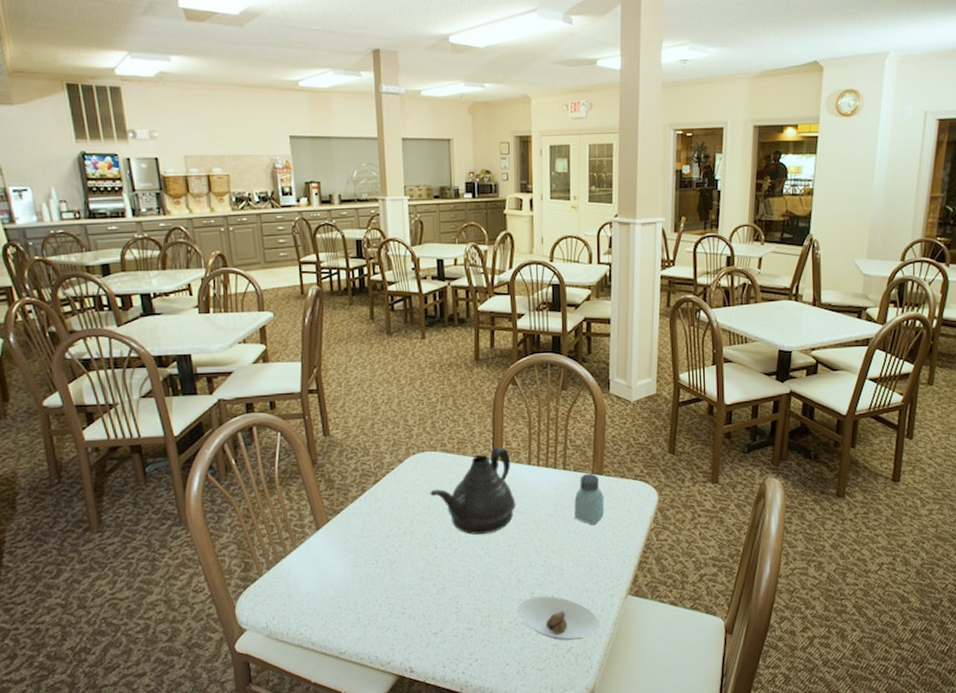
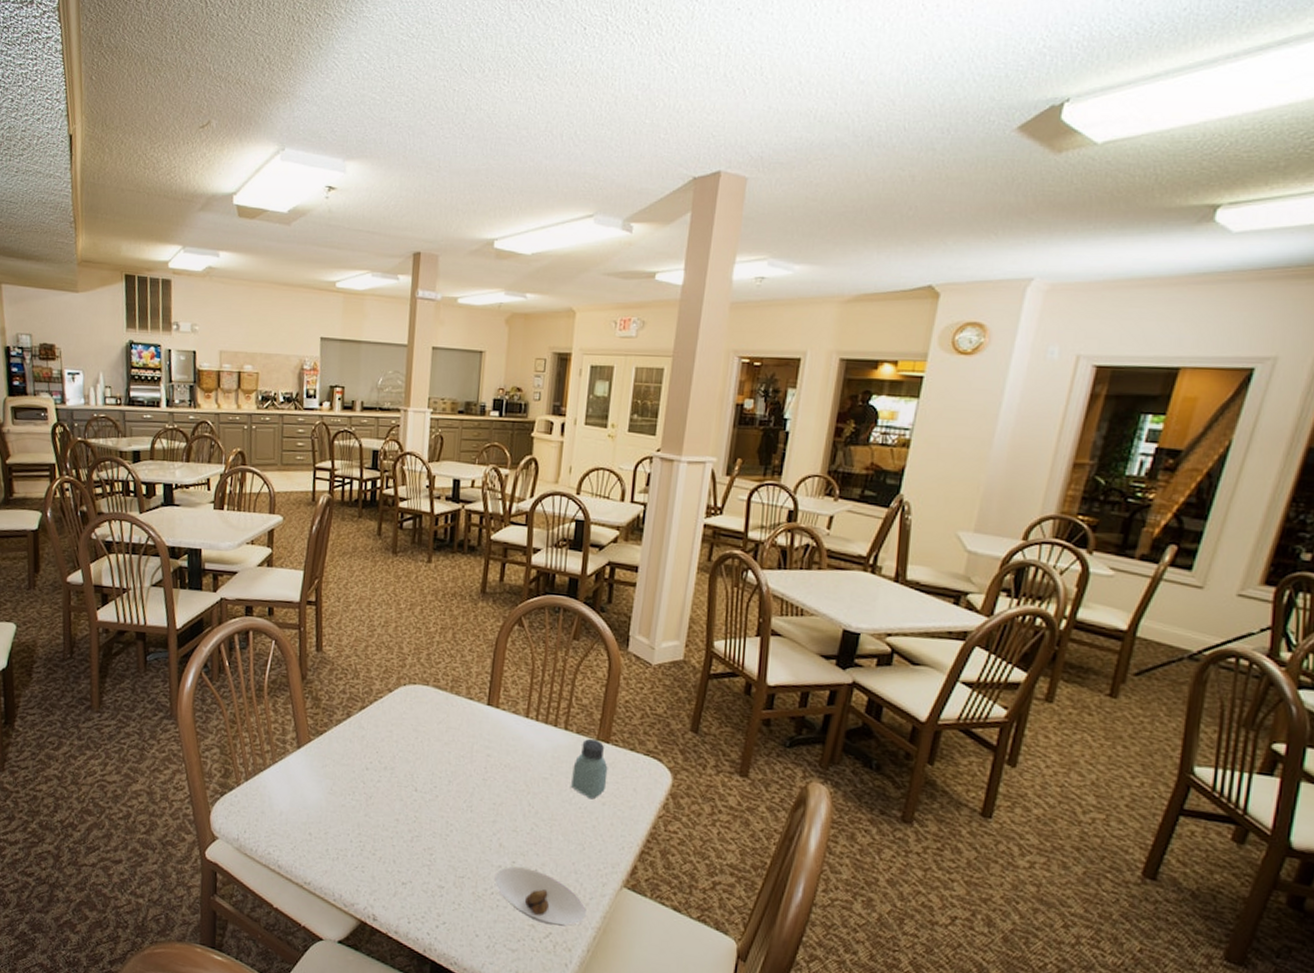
teapot: present [430,446,516,535] -> none [416,691,508,786]

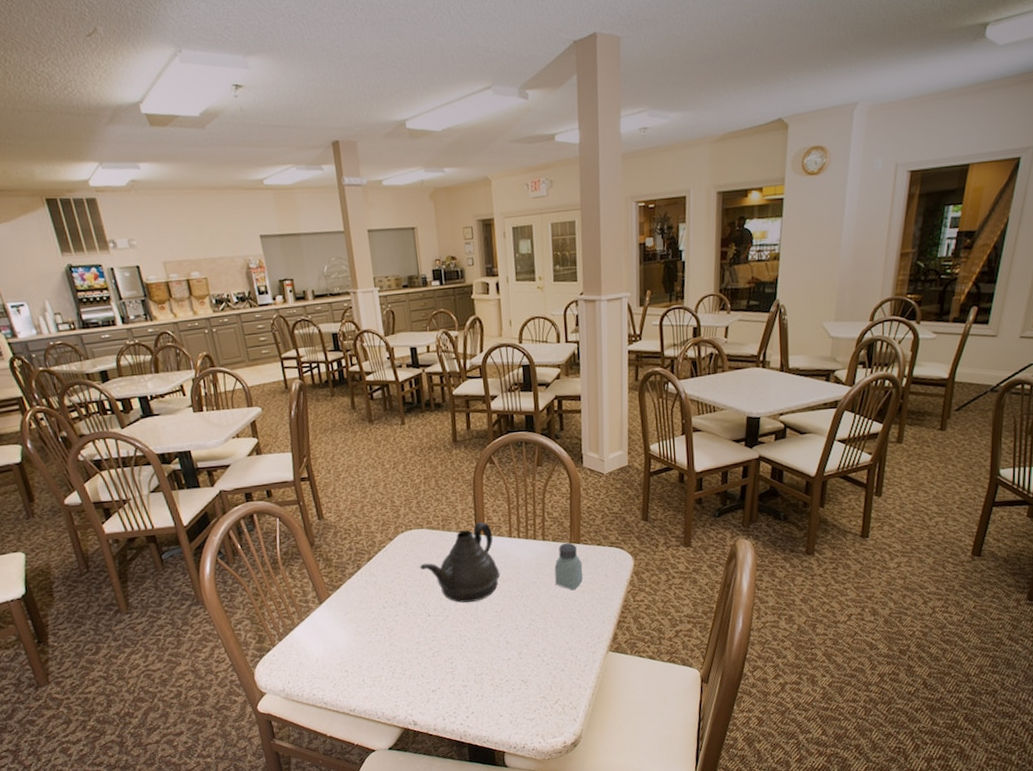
teapot: none [416,691,508,786] -> present [420,521,500,603]
saucer: present [493,866,586,927] -> none [506,654,584,694]

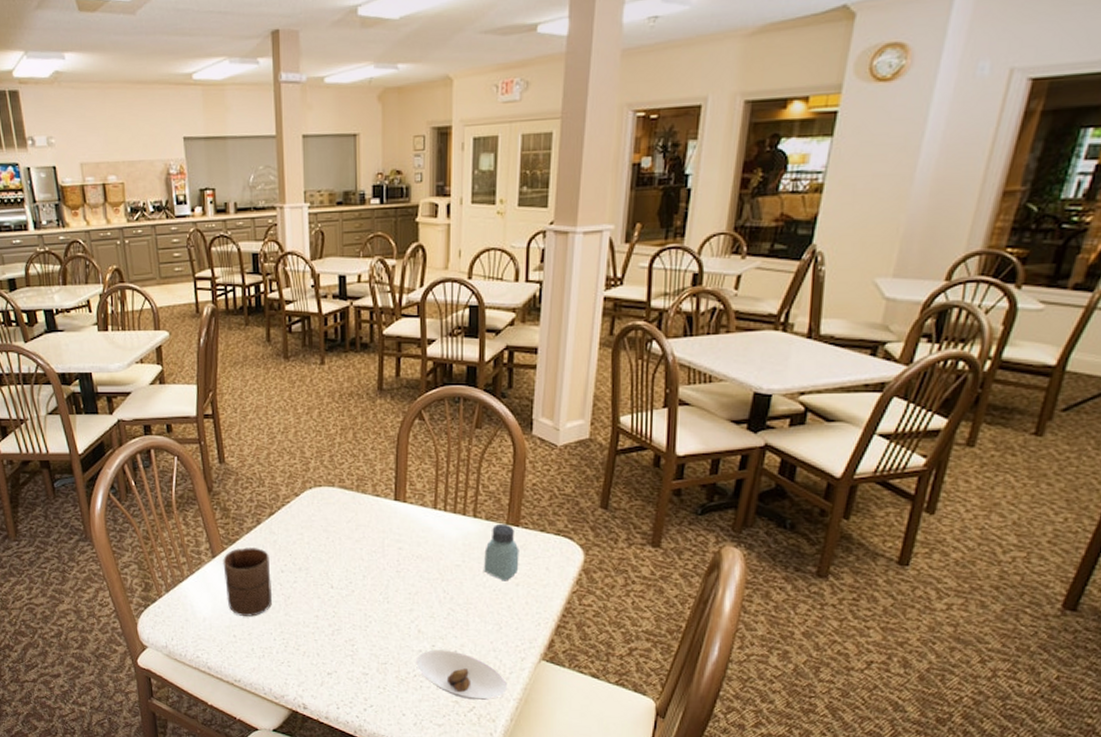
cup: none [329,590,377,652] -> present [223,547,272,617]
teapot: present [420,521,500,603] -> none [327,486,419,579]
saucer: none [506,654,584,694] -> present [415,649,507,701]

